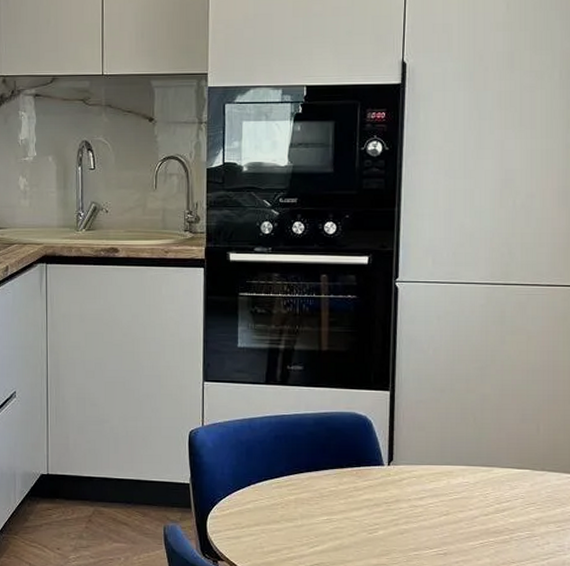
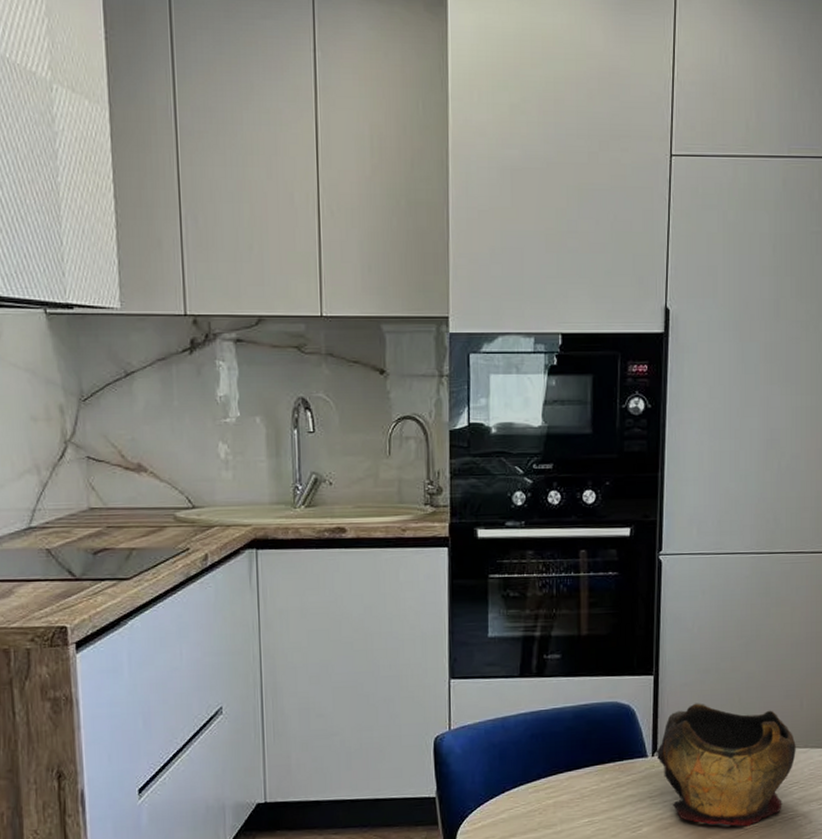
decorative bowl: none [392,419,532,540] -> present [656,703,796,827]

